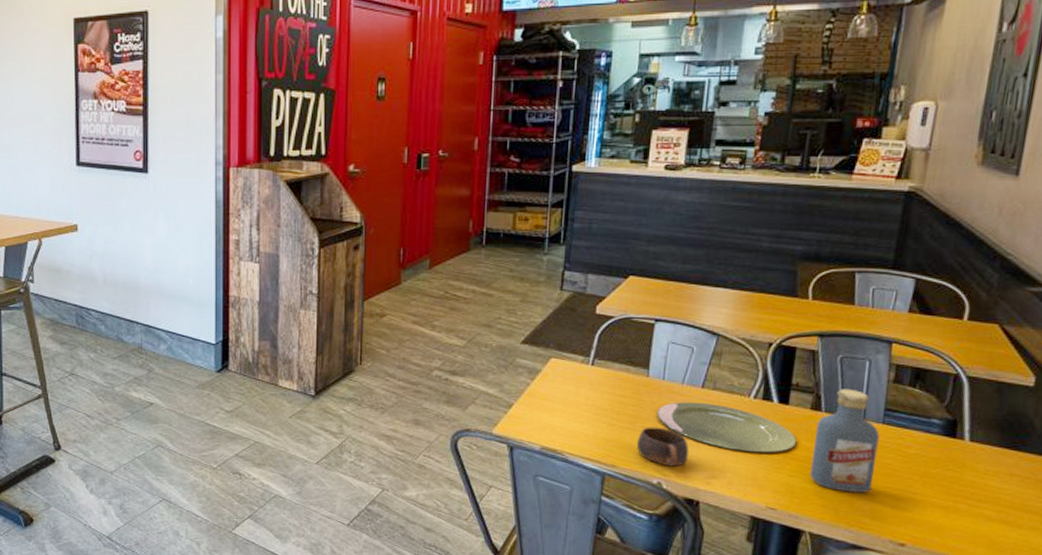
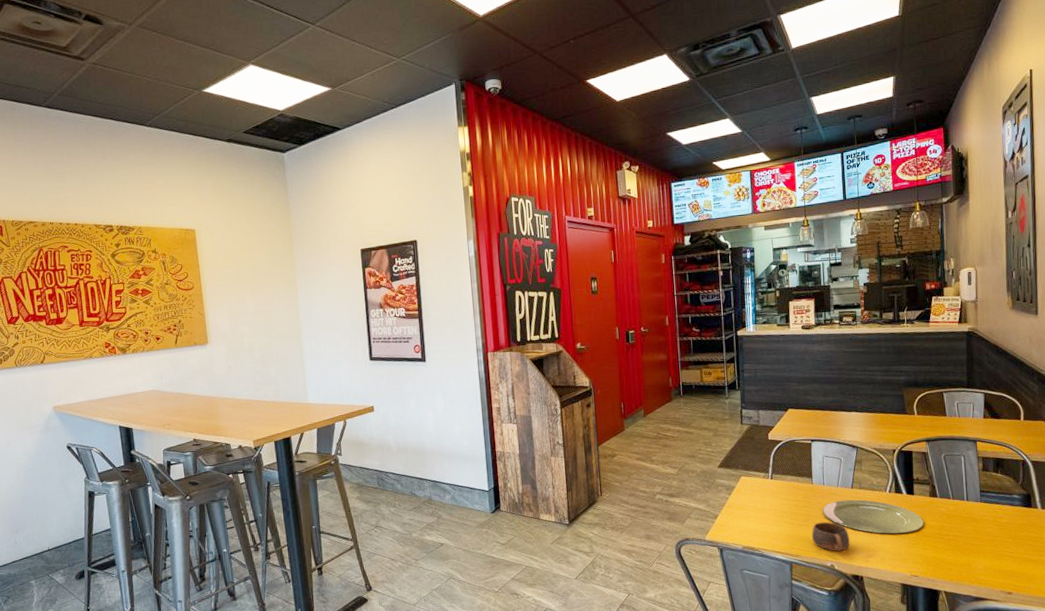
vodka: present [810,388,880,493] -> none [936,478,981,557]

